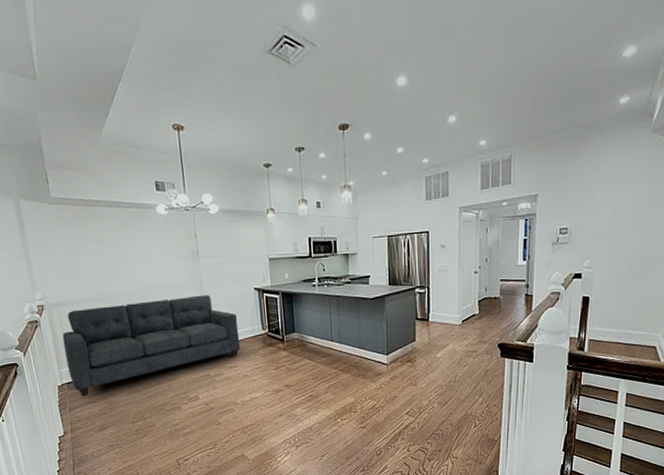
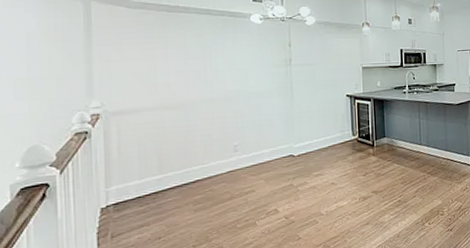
sofa: present [62,294,241,397] -> none [117,101,329,220]

